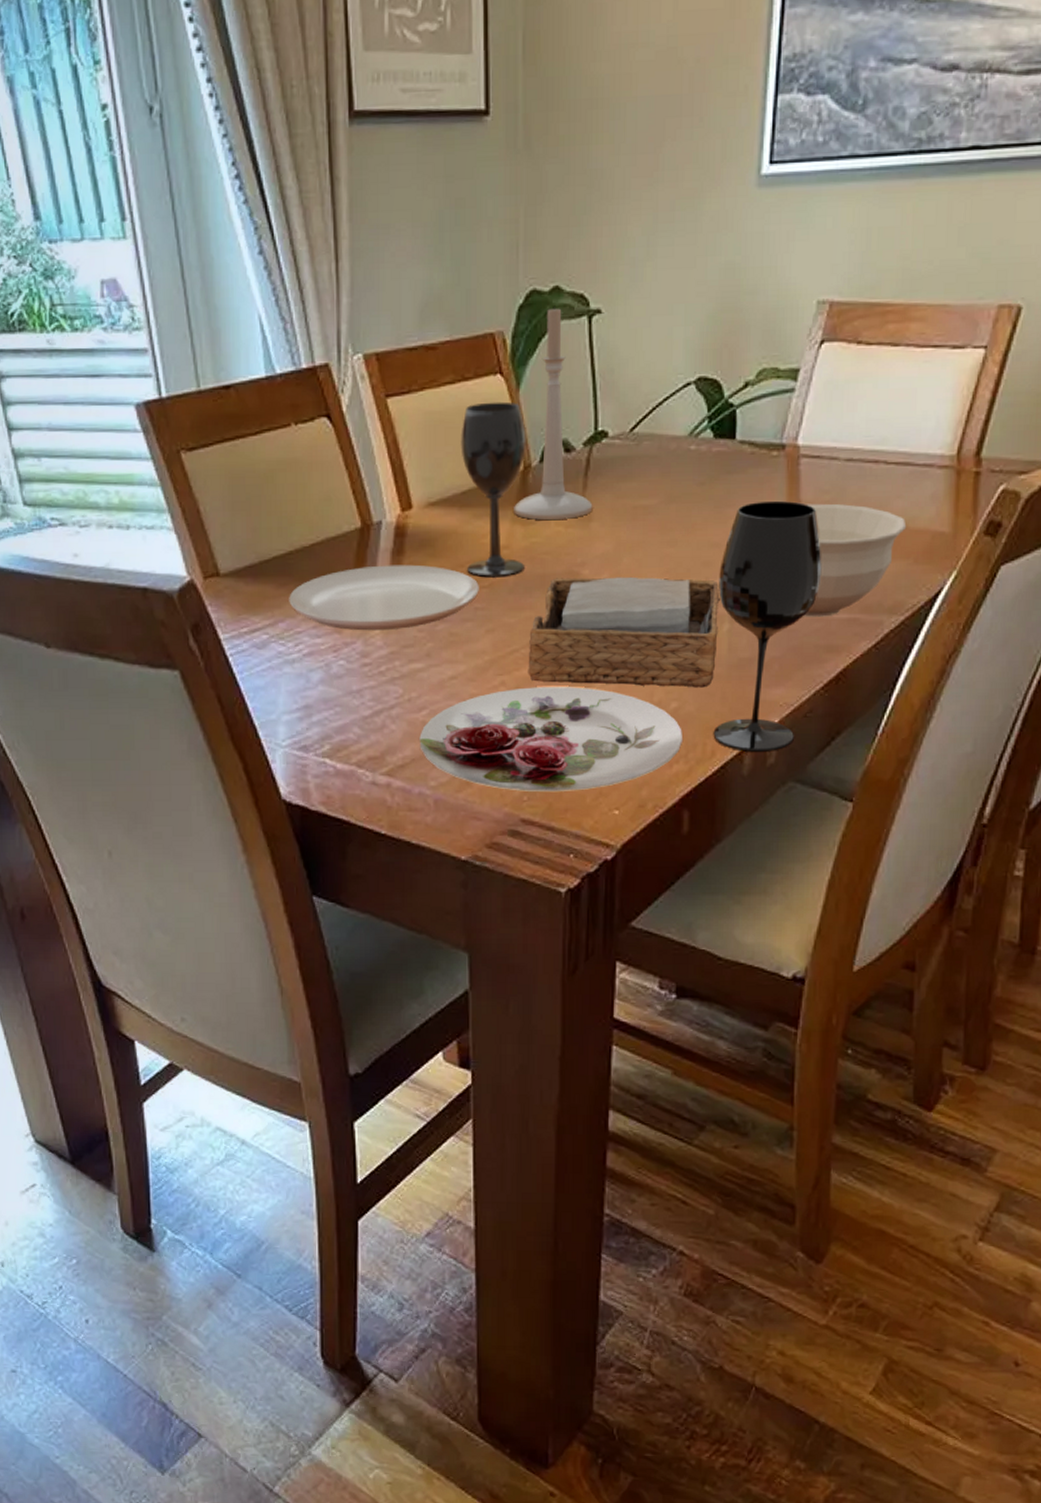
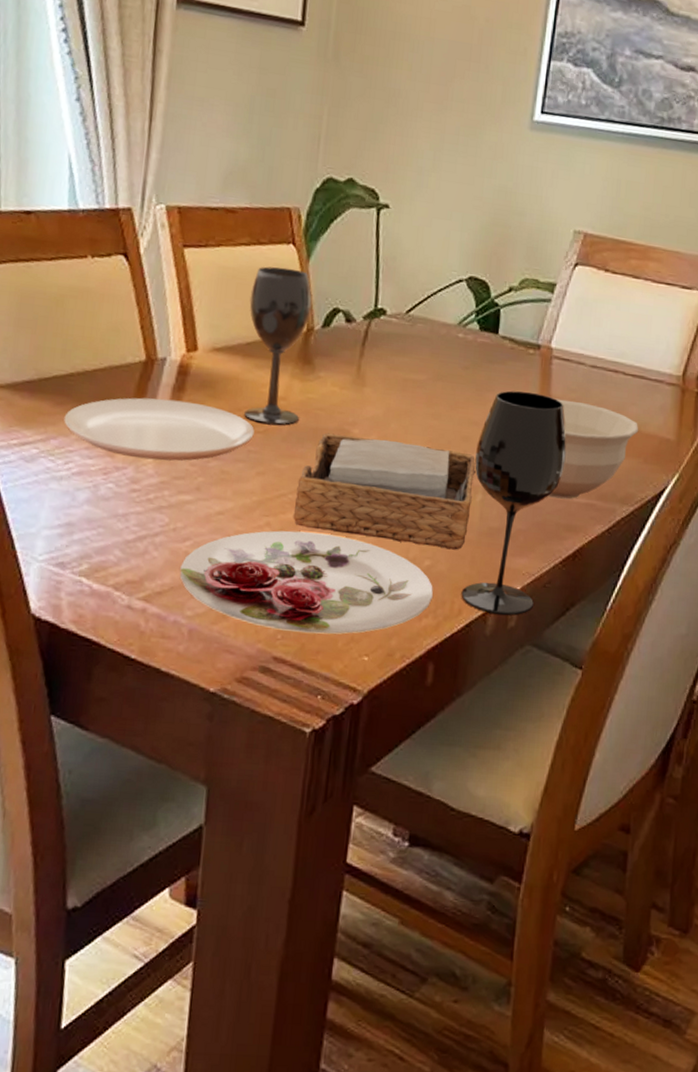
candlestick: present [514,305,593,520] -> none [294,194,368,382]

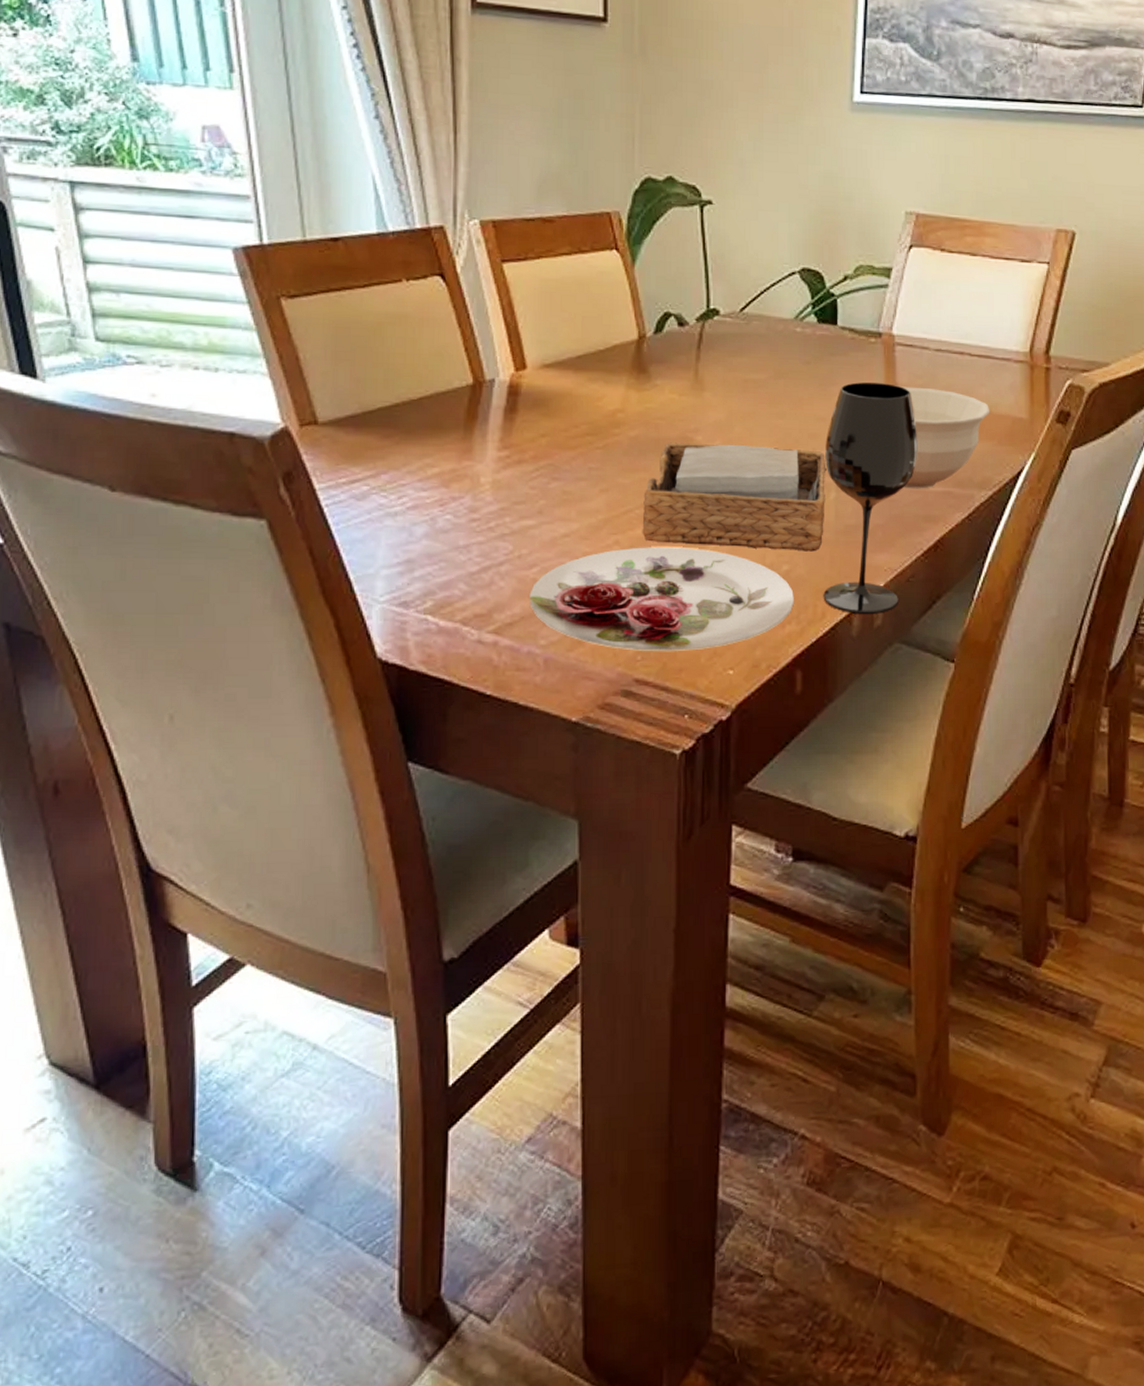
plate: present [64,397,255,461] -> none [393,422,593,487]
wine glass: present [244,266,312,425] -> none [576,274,641,438]

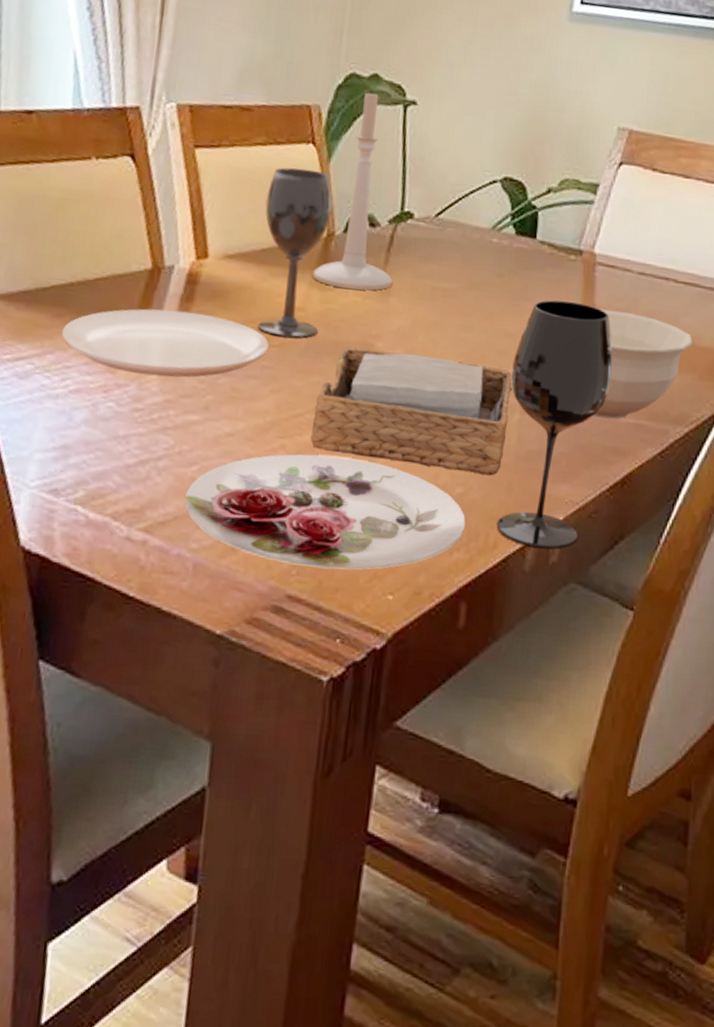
plate: none [393,422,593,487] -> present [62,309,269,378]
wine glass: none [576,274,641,438] -> present [258,167,333,338]
candlestick: none [629,193,706,388] -> present [312,90,393,291]

